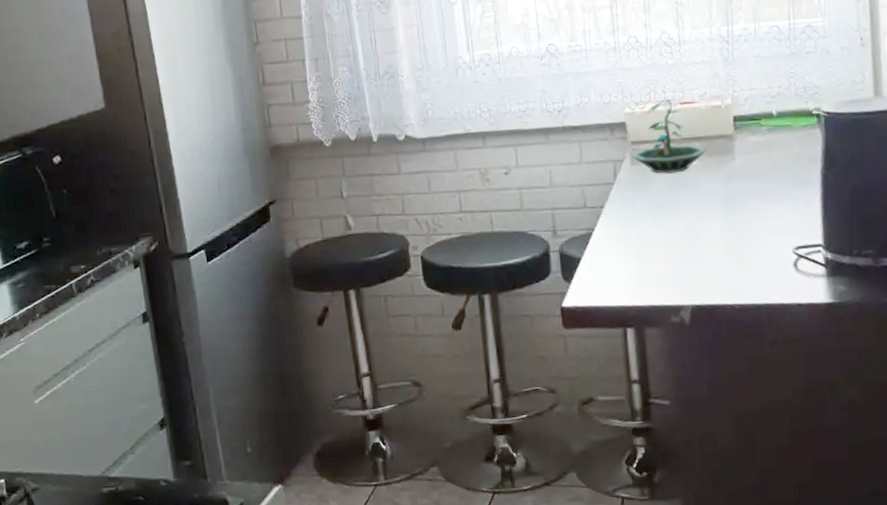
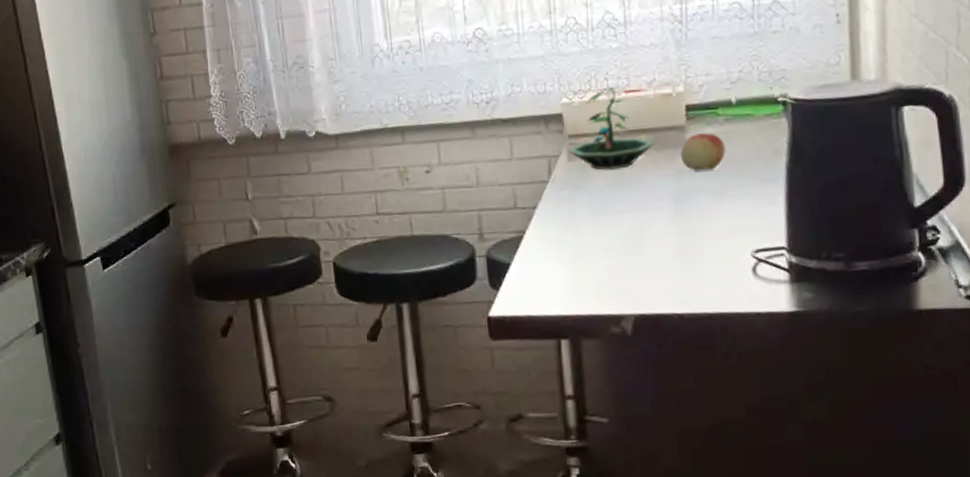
fruit: none [729,141,769,176] -> present [680,133,726,172]

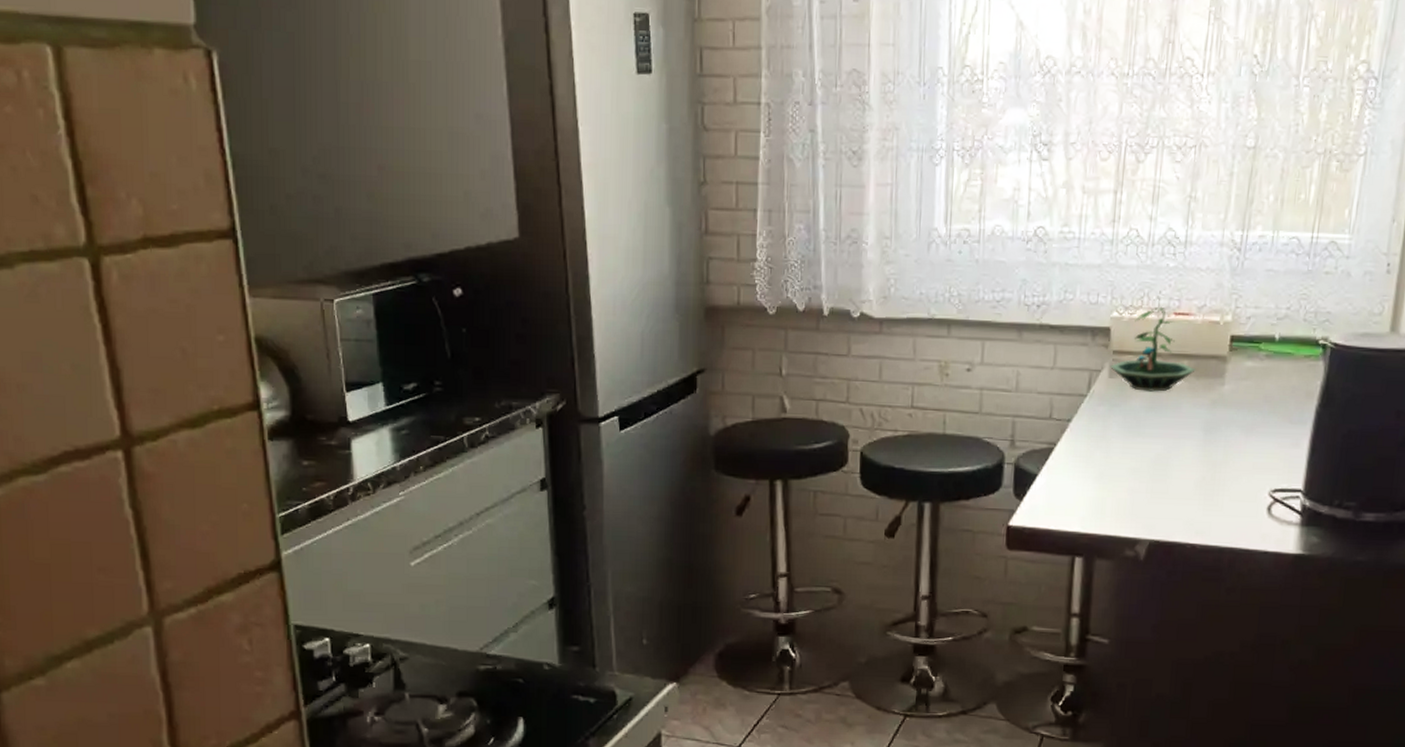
fruit: present [680,133,726,172] -> none [1217,366,1262,404]

